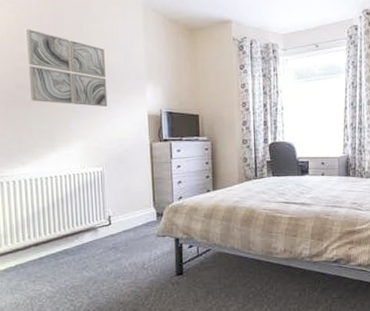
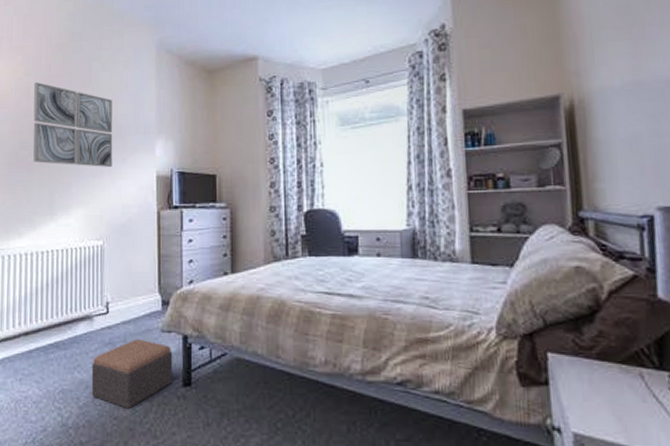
footstool: none [98,243,168,295] -> present [91,338,173,409]

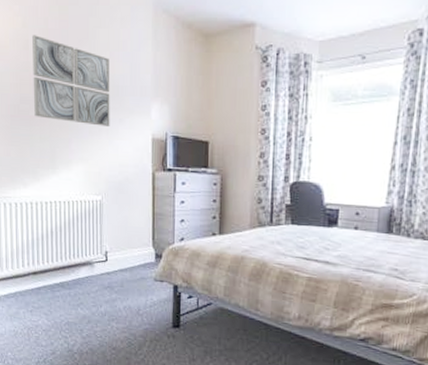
footstool: present [91,338,173,409] -> none [93,284,164,342]

